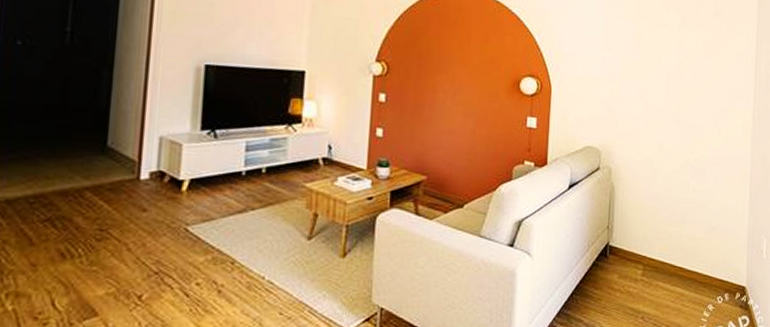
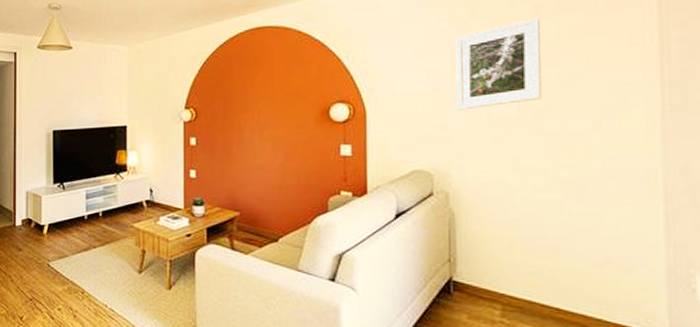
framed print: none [623,27,685,97] -> present [456,17,541,110]

